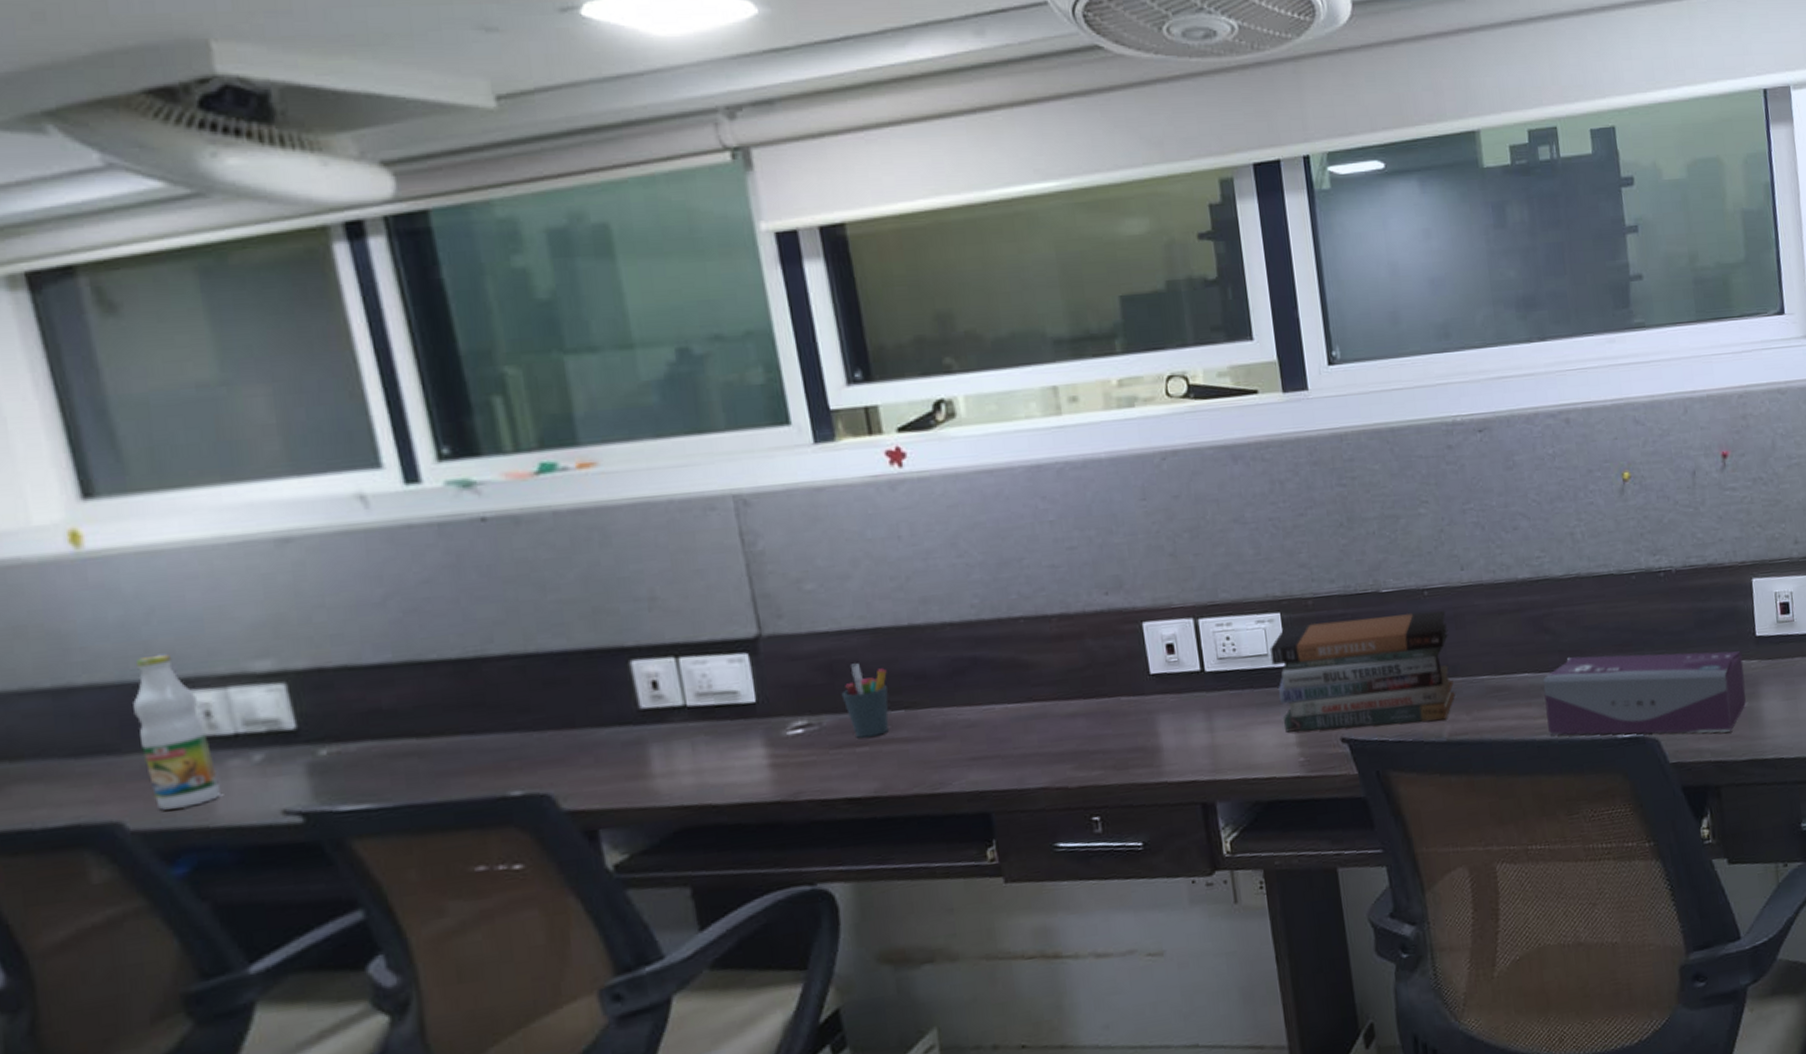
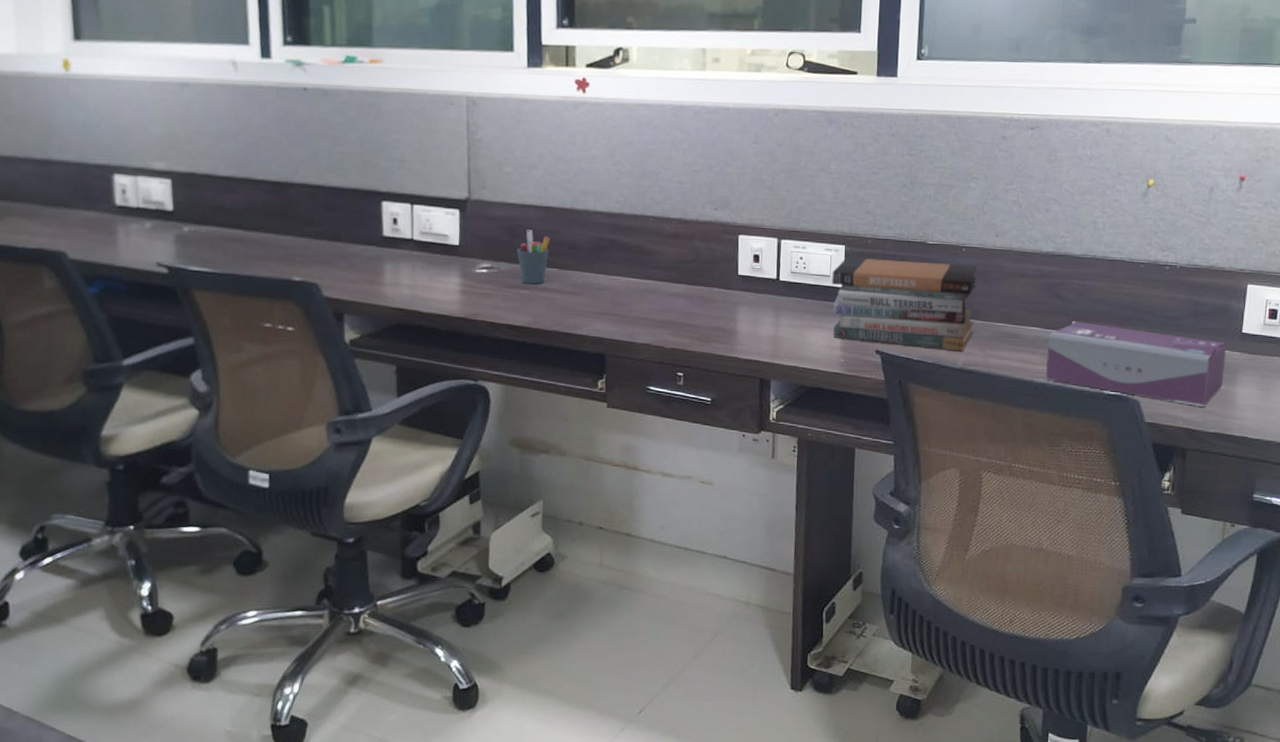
bottle: present [133,653,222,810] -> none [83,148,124,250]

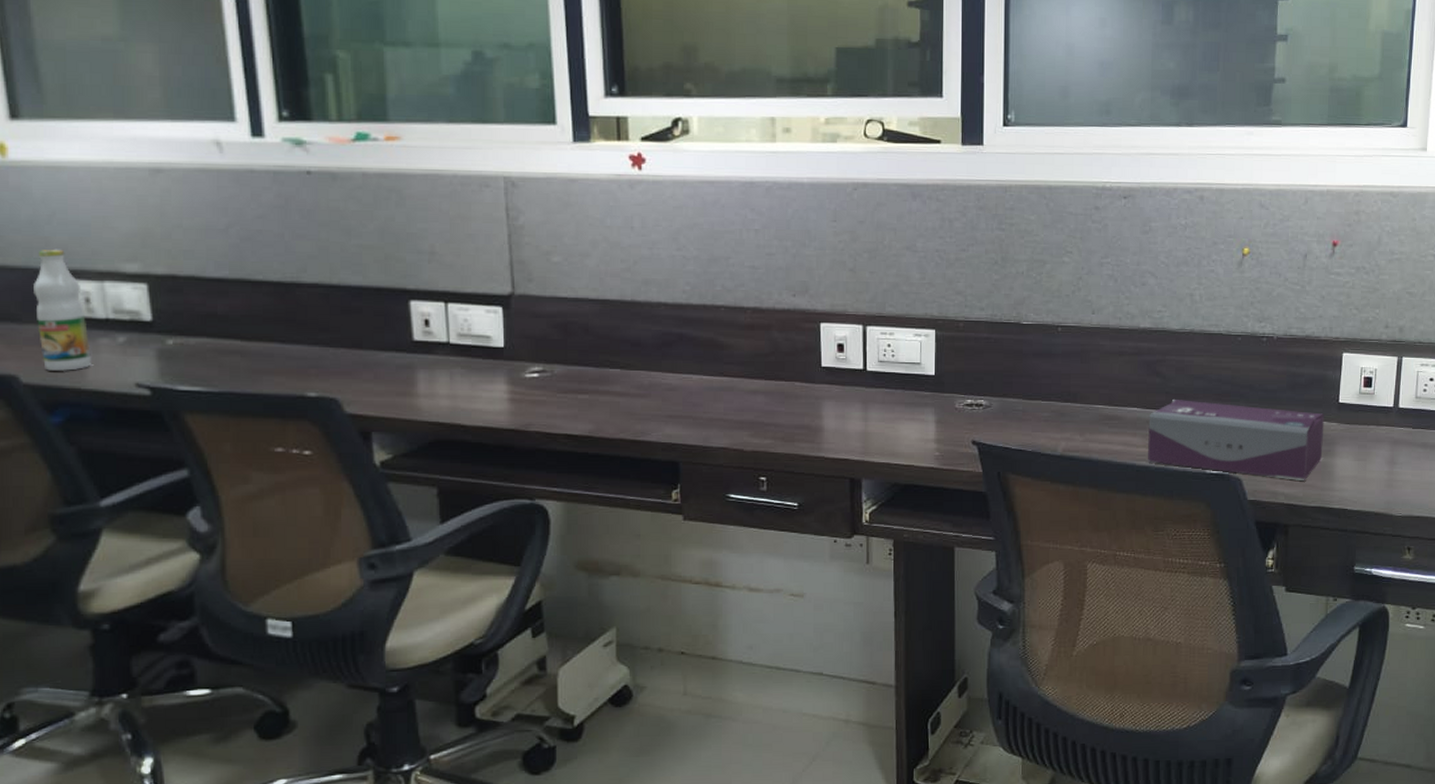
bottle: none [83,148,124,250] -> present [34,249,92,371]
pen holder: present [516,230,550,285] -> none [571,326,610,388]
book stack: present [831,257,977,352] -> none [922,343,1074,437]

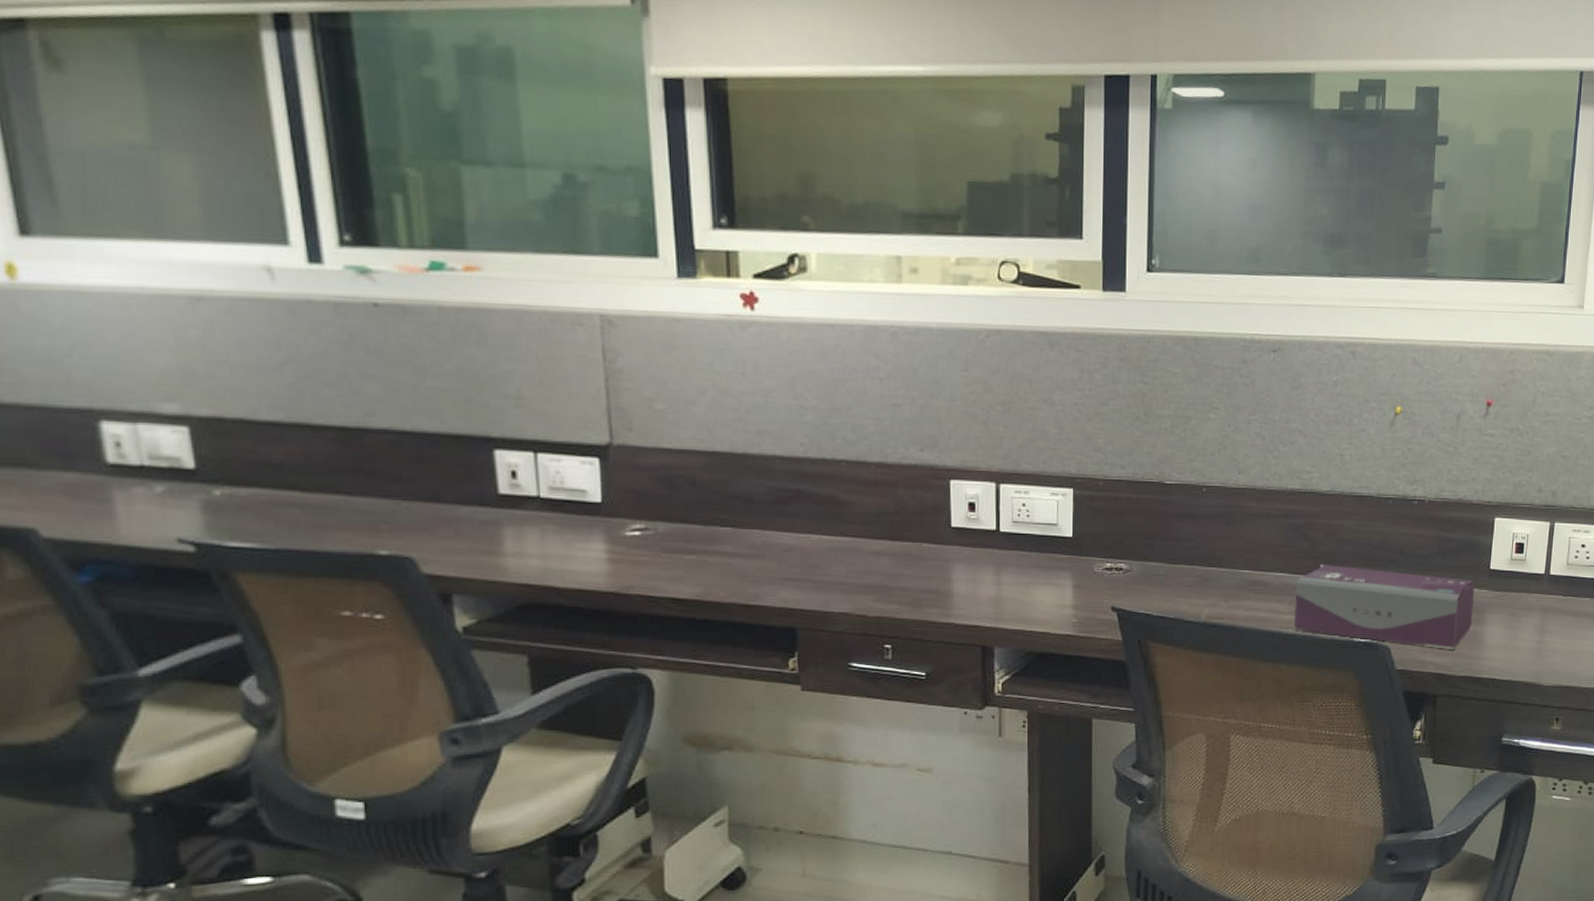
bottle: present [34,249,92,371] -> none [53,385,126,524]

